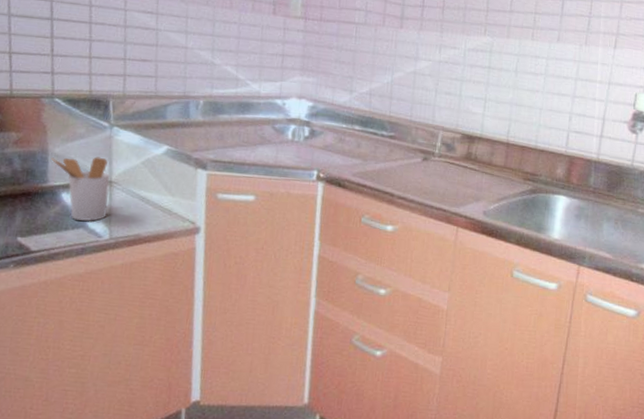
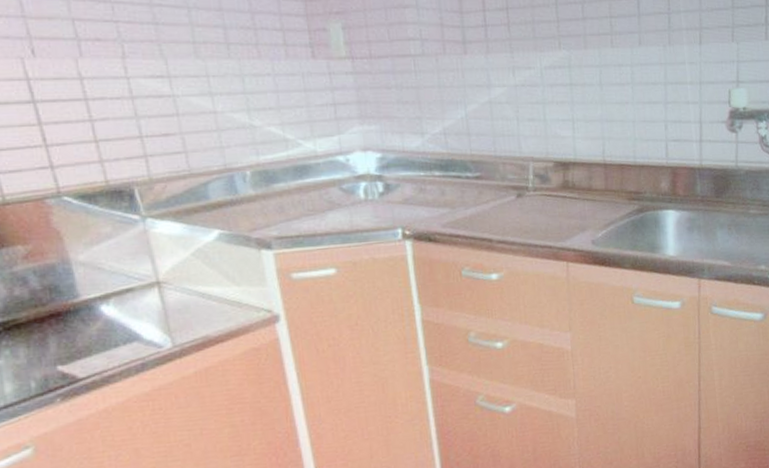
utensil holder: present [51,157,110,221] -> none [76,256,163,334]

